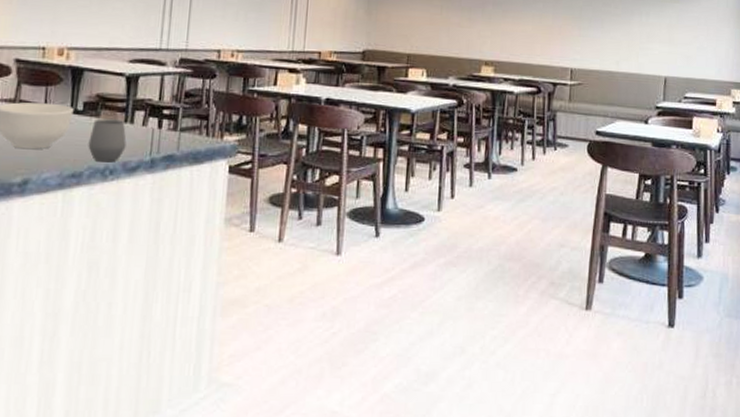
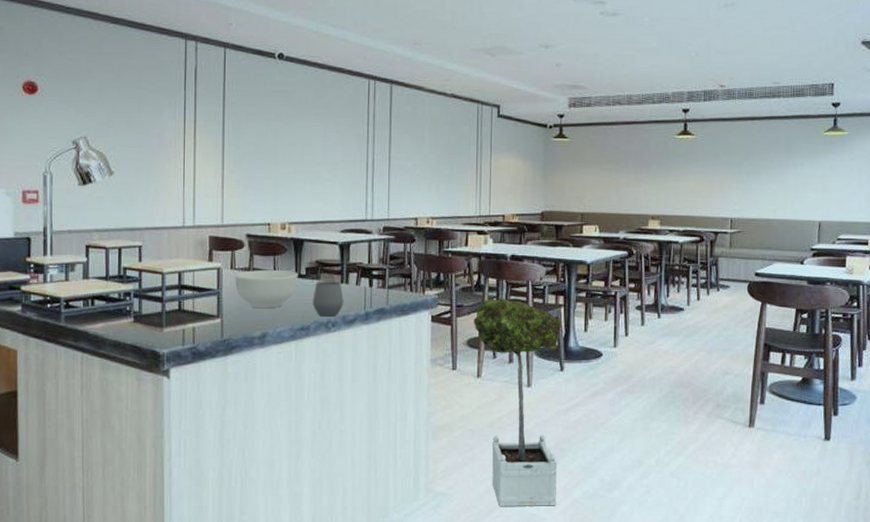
potted tree: none [278,146,379,402] -> present [474,296,561,506]

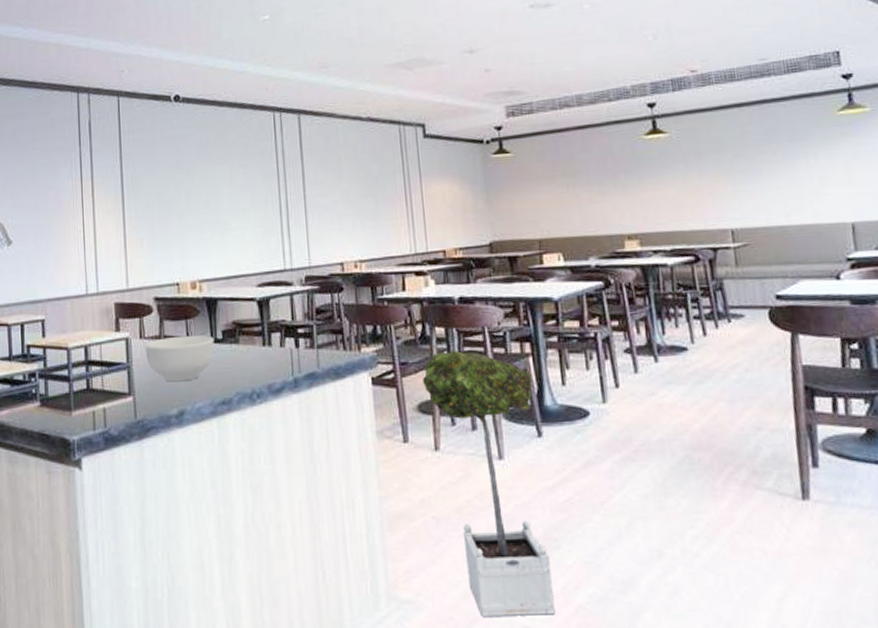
cup: present [312,281,344,317] -> none [232,343,268,387]

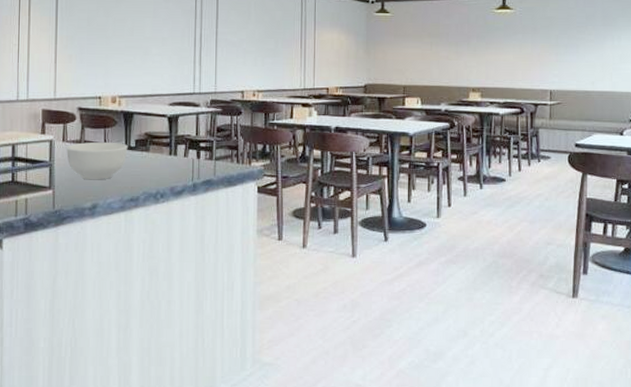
potted tree: present [423,348,555,616] -> none [299,168,385,377]

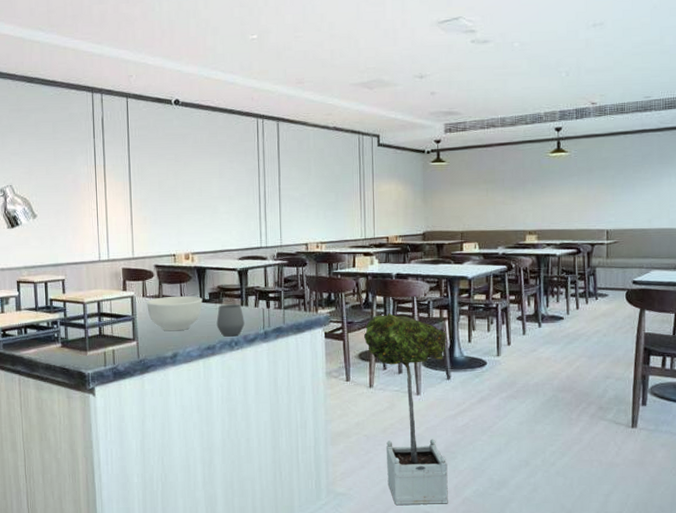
cup: none [142,153,172,188] -> present [216,304,245,337]
potted tree: none [299,168,385,377] -> present [364,312,448,505]

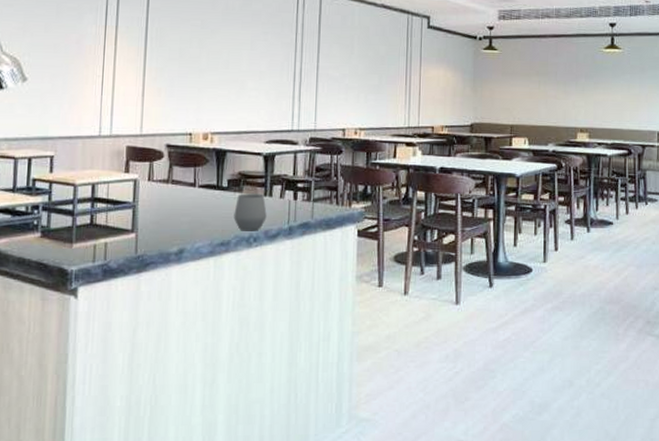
bowl: present [147,296,203,331] -> none [152,181,220,223]
potted tree: present [364,312,448,505] -> none [401,210,491,432]

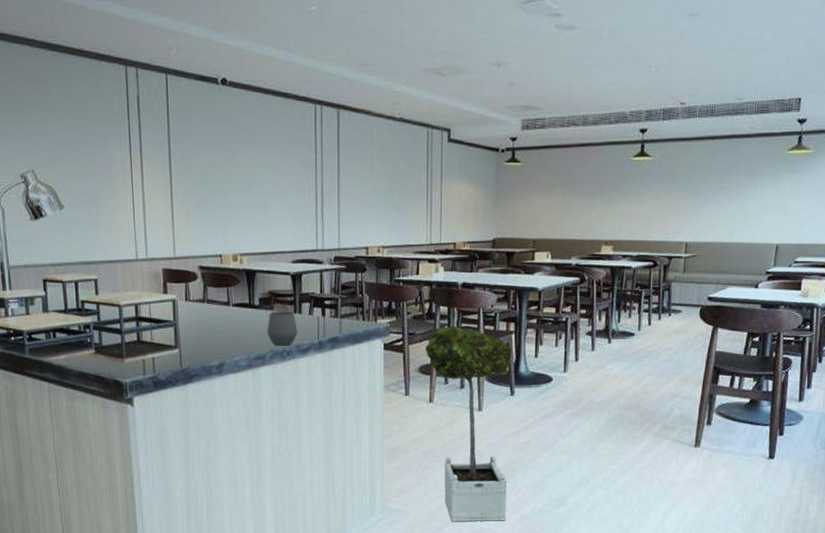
potted tree: none [401,210,491,432] -> present [426,324,512,521]

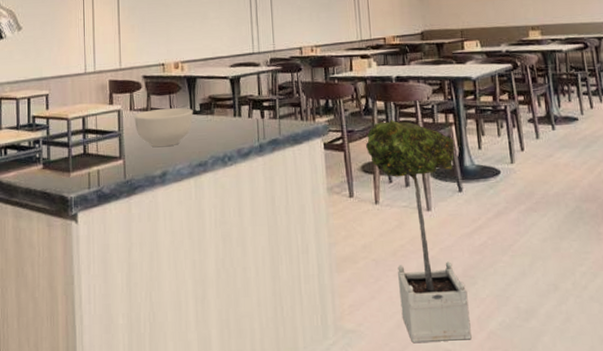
bowl: none [190,300,252,339] -> present [134,108,193,148]
cup: present [267,311,298,346] -> none [208,115,238,151]

